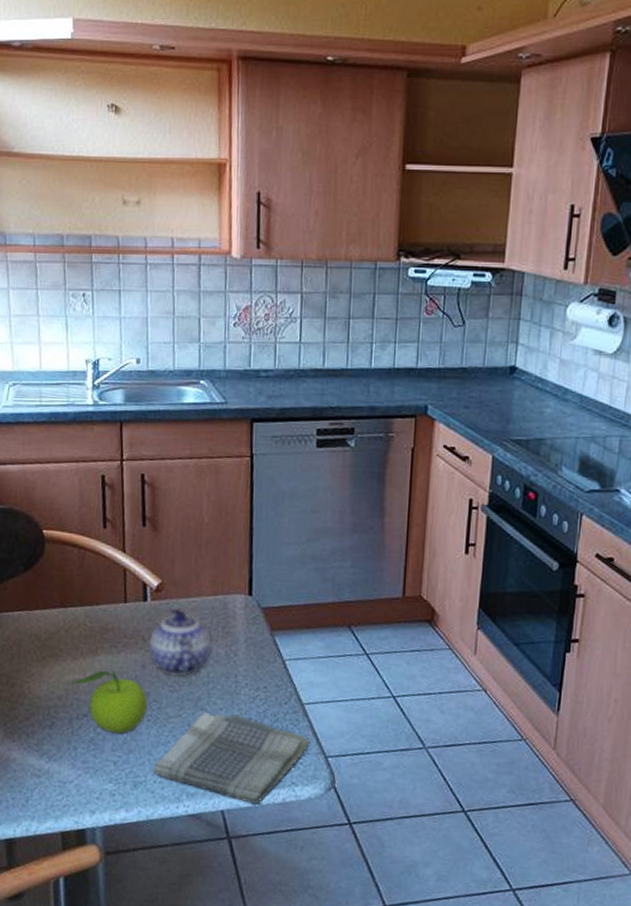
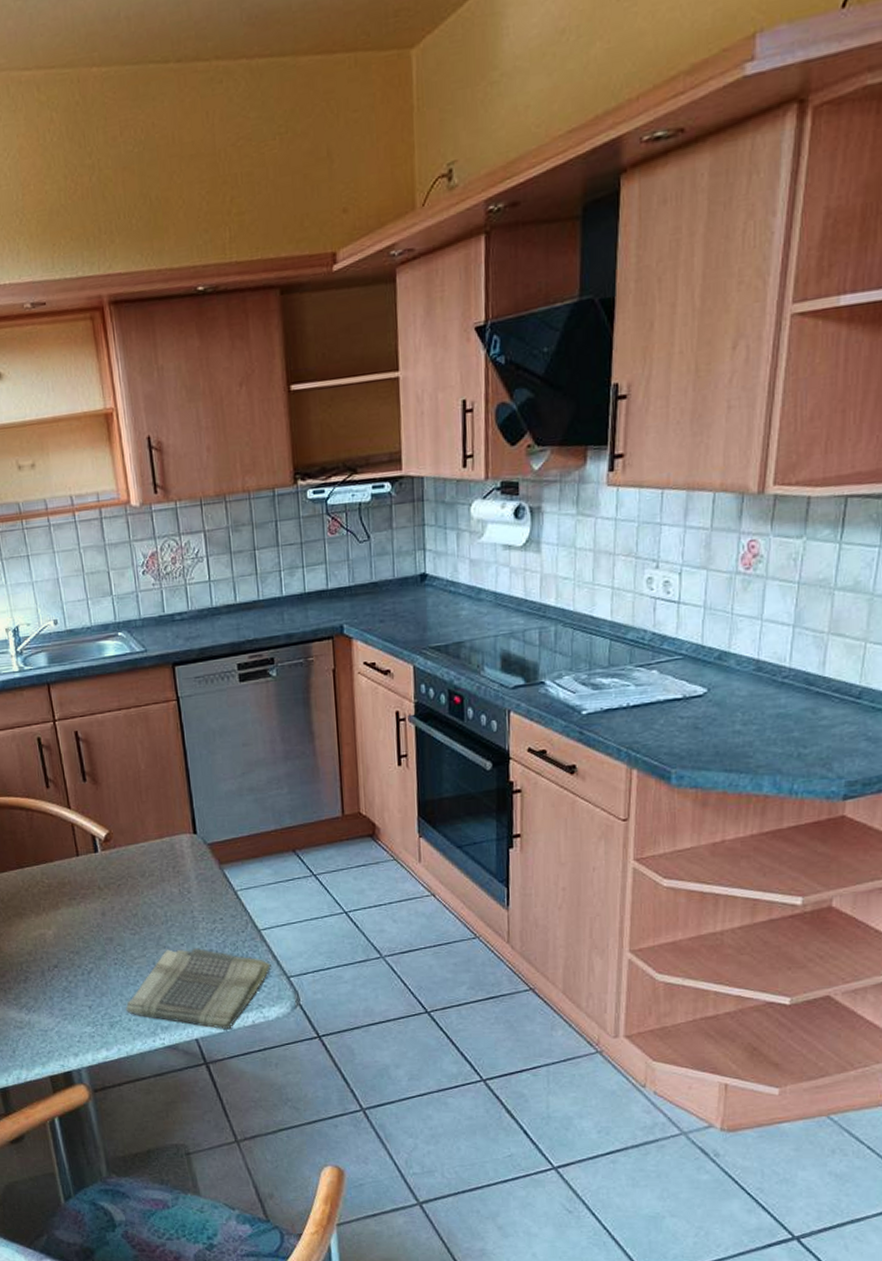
fruit: present [66,670,148,734] -> none [34,922,113,980]
teapot: present [148,606,212,677] -> none [104,853,166,919]

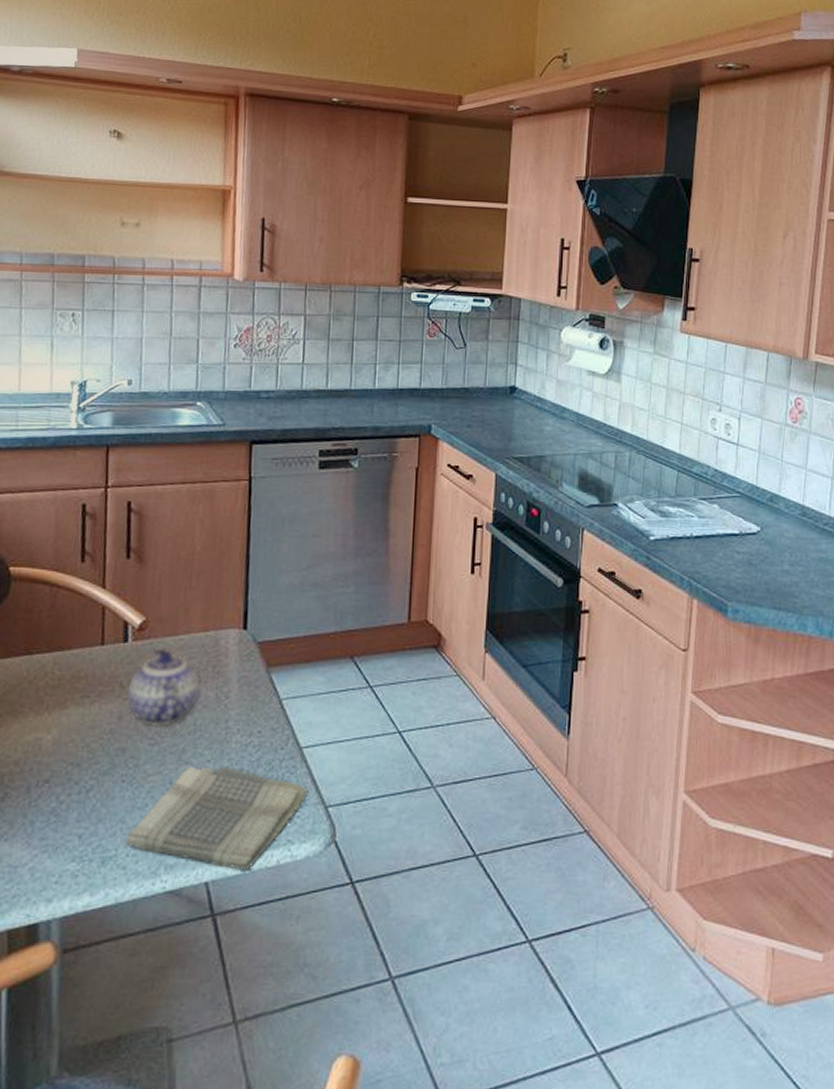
teapot: none [104,853,166,919] -> present [127,646,201,726]

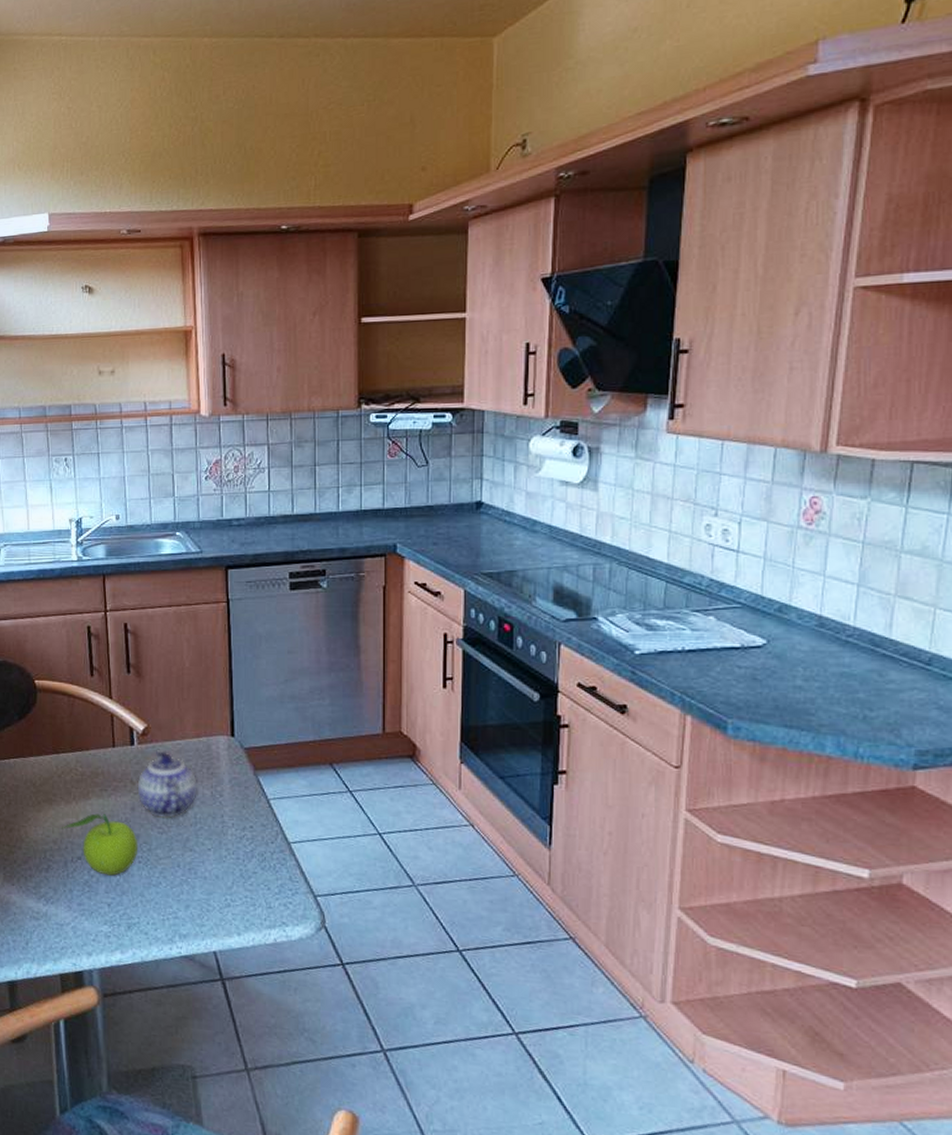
fruit: none [26,725,123,800] -> present [61,813,138,876]
dish towel: present [124,765,309,870] -> none [145,853,298,945]

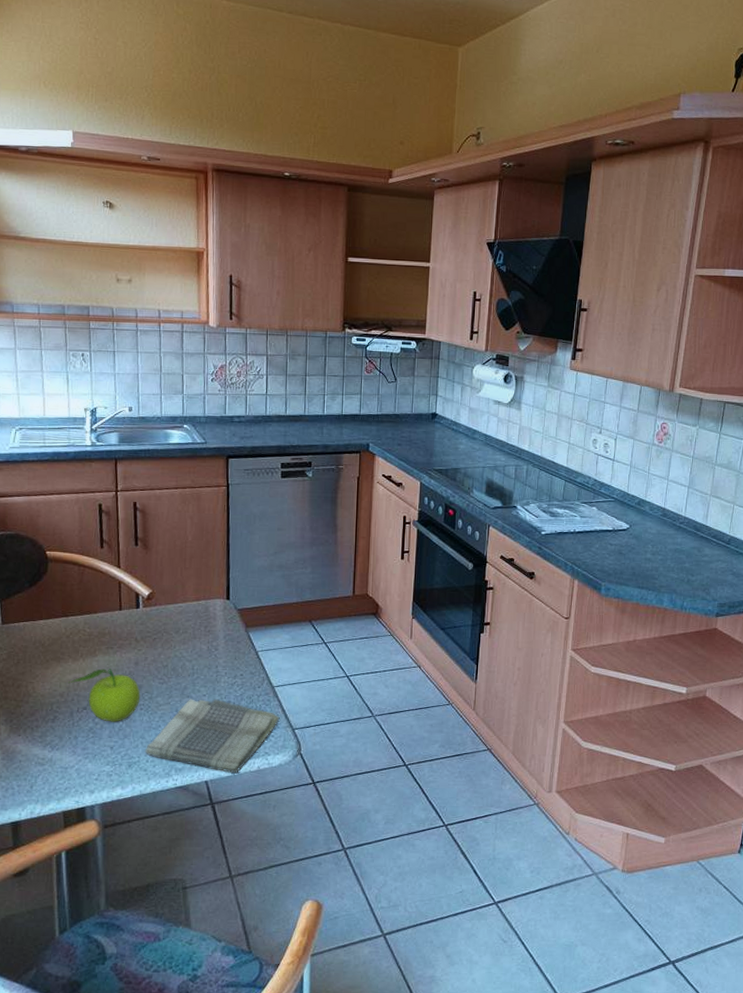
teapot: present [137,749,197,818] -> none [141,611,196,670]
dish towel: none [145,853,298,945] -> present [145,698,280,773]

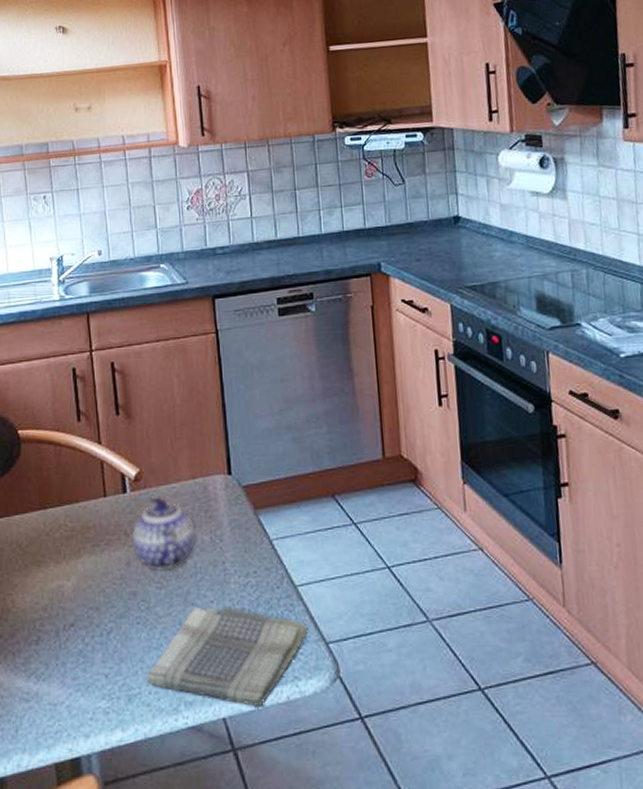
fruit: present [68,668,141,722] -> none [51,572,136,642]
teapot: none [141,611,196,670] -> present [131,494,196,571]

